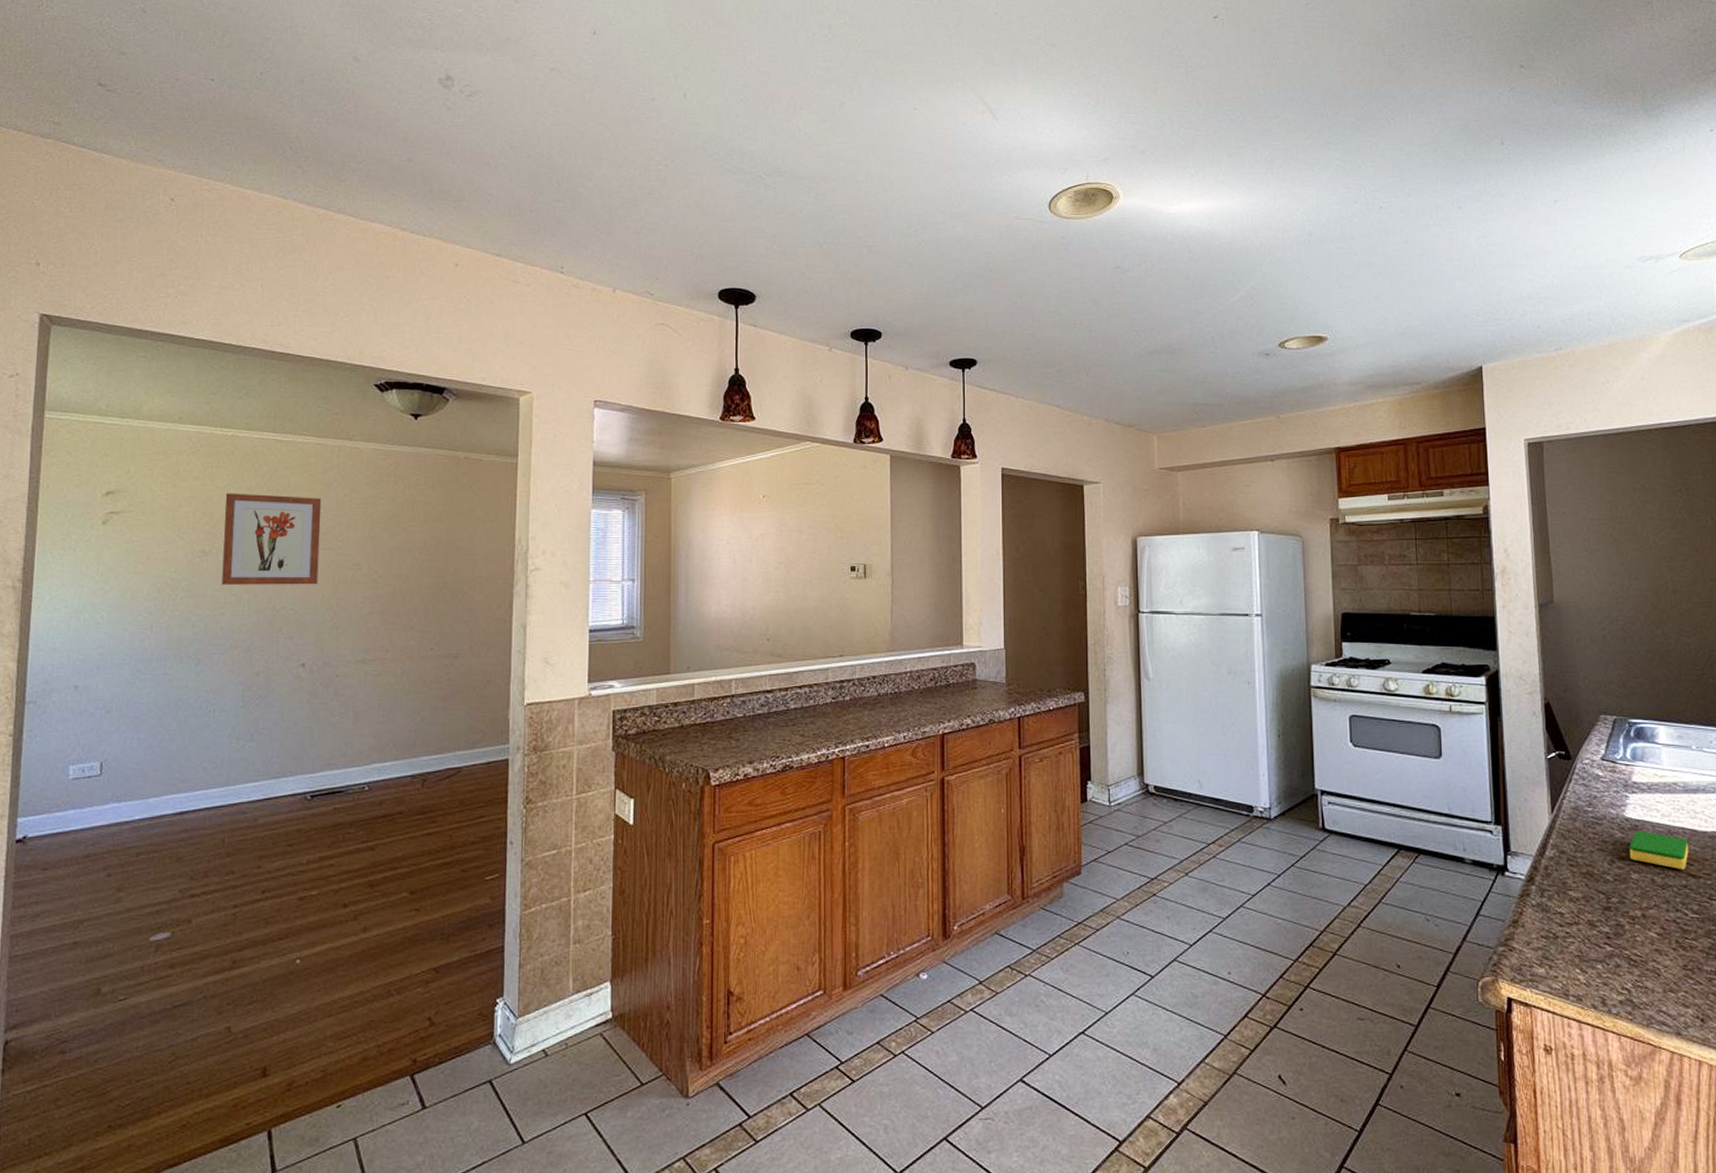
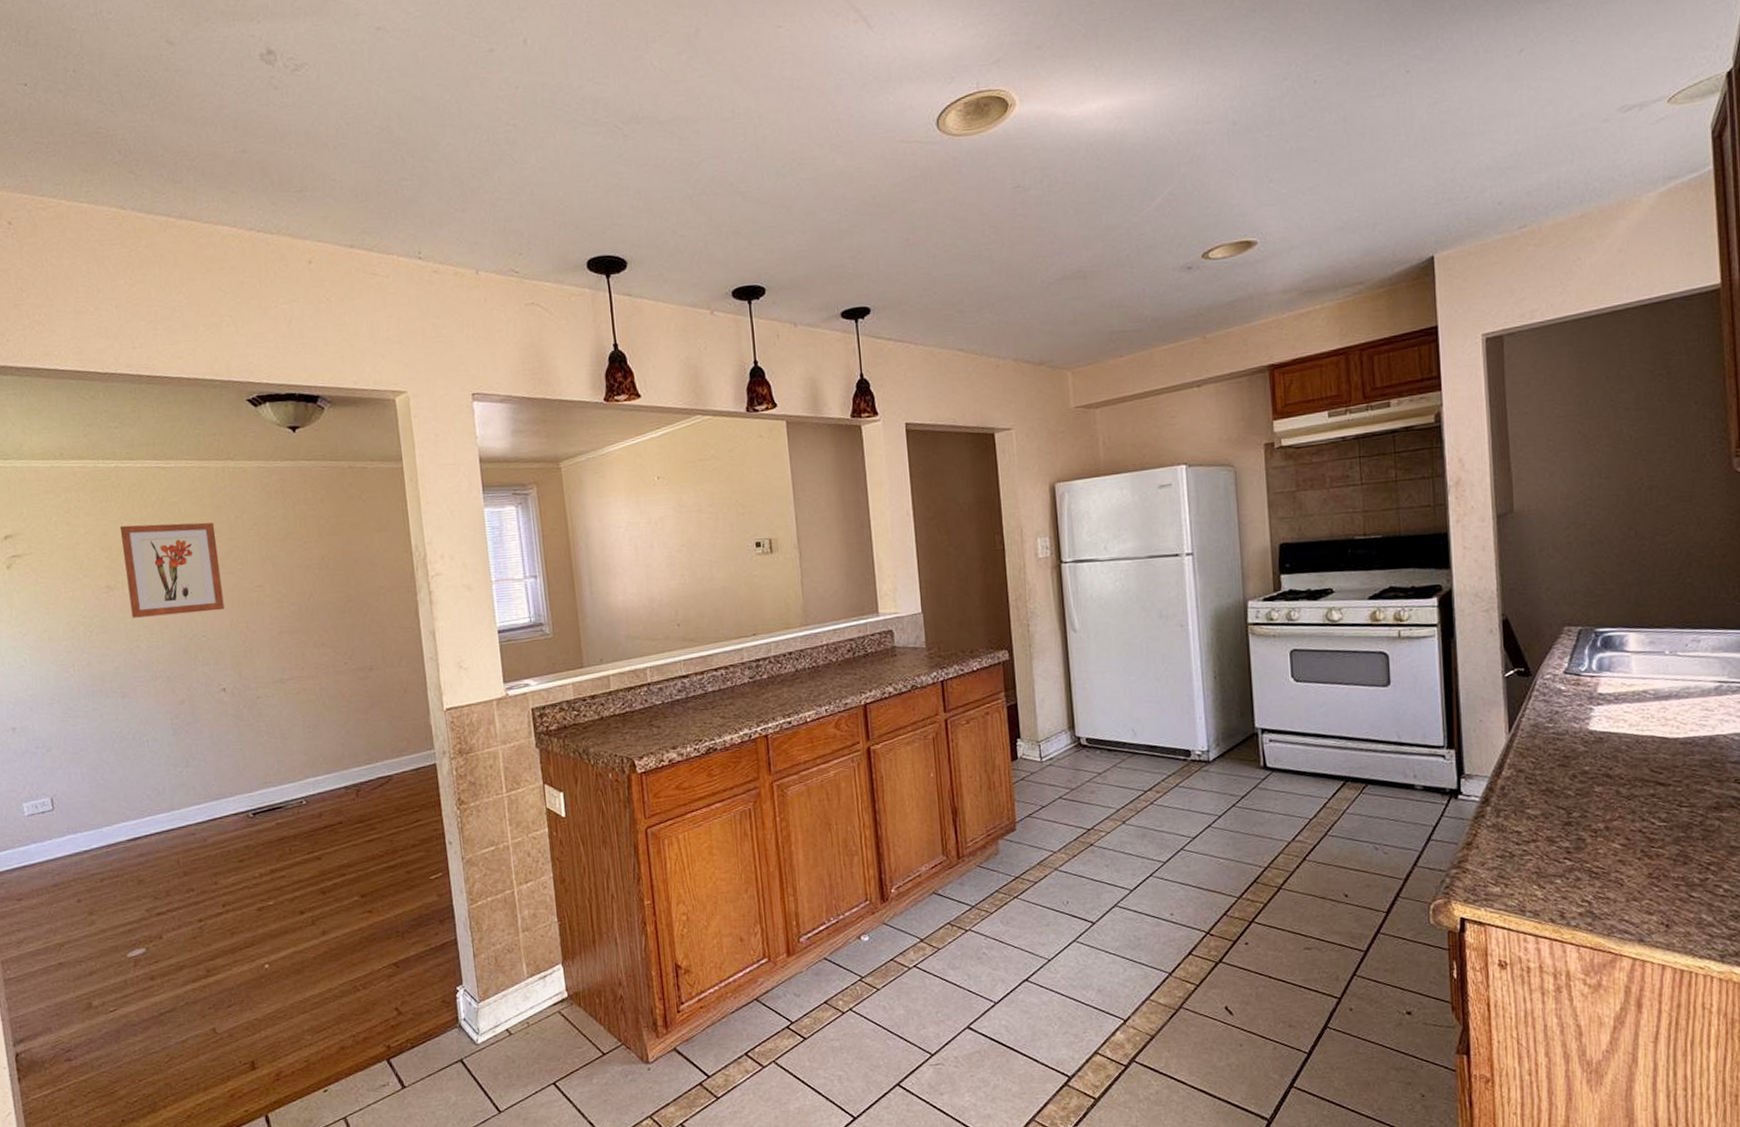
dish sponge: present [1630,830,1689,870] -> none [1593,742,1658,780]

